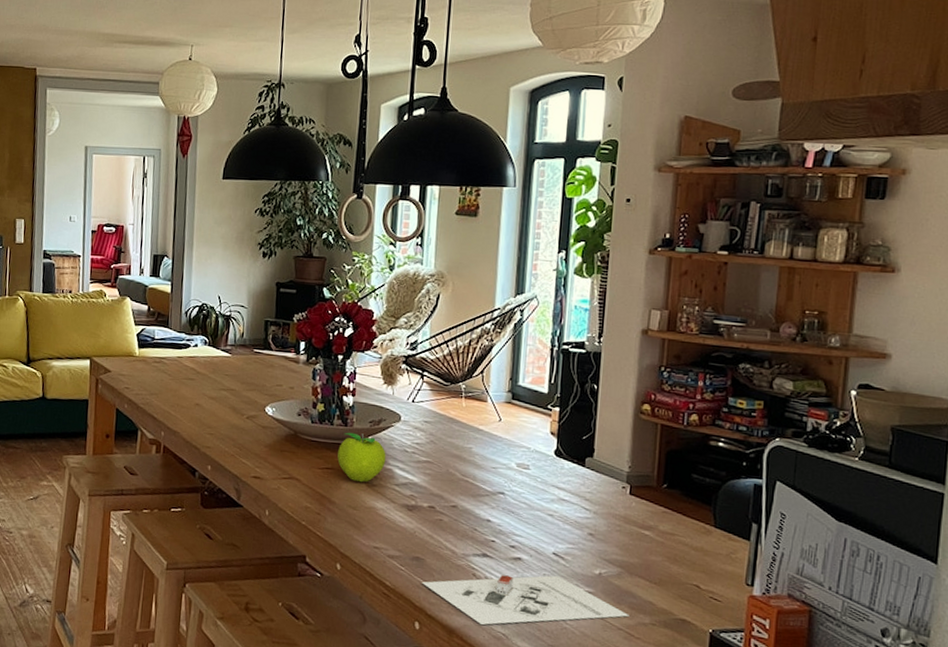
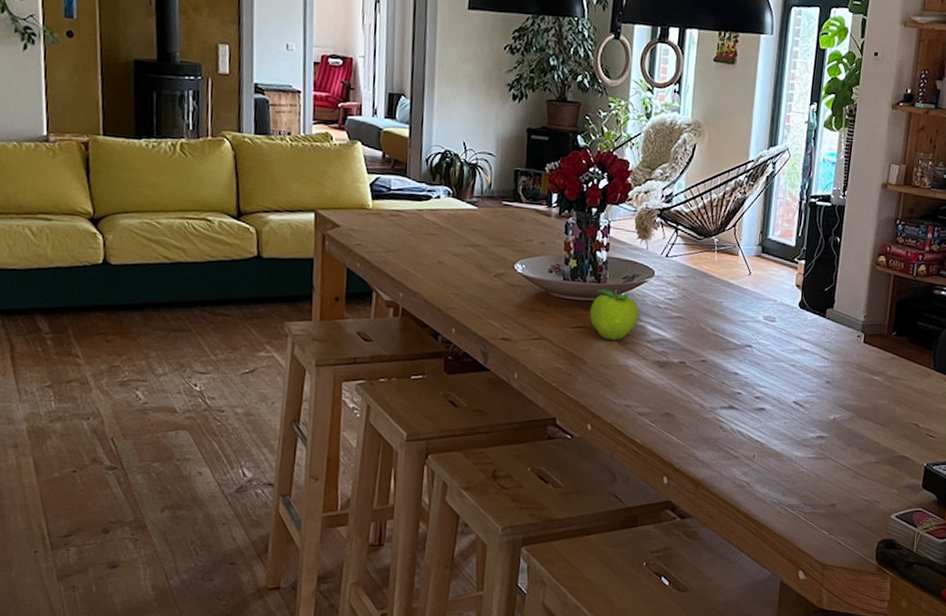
architectural model: present [422,575,629,625] -> none [671,423,858,475]

